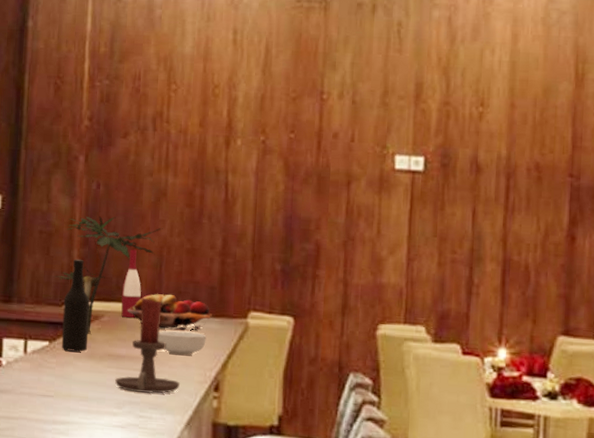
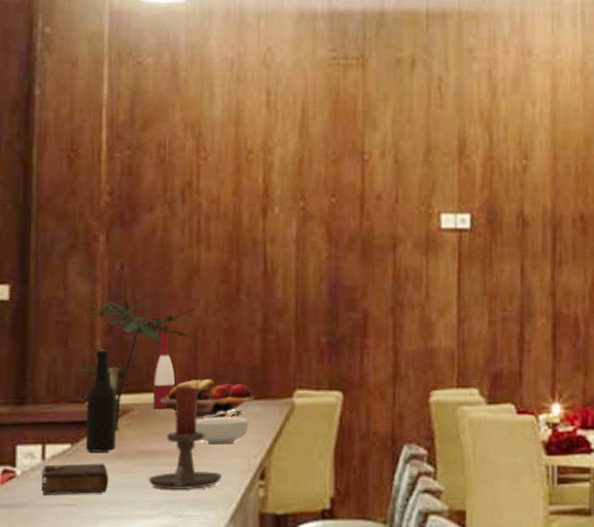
book: none [23,358,81,388] -> present [41,463,109,495]

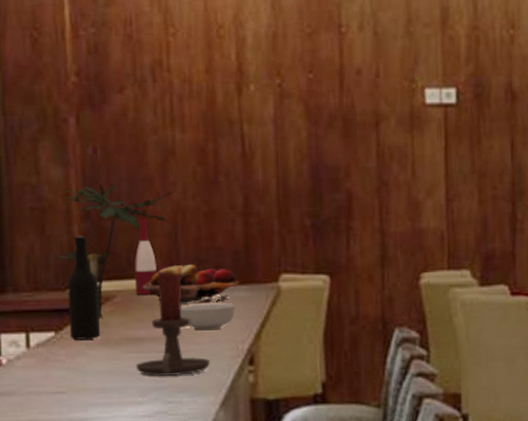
book: present [41,463,109,495] -> none [26,350,96,383]

